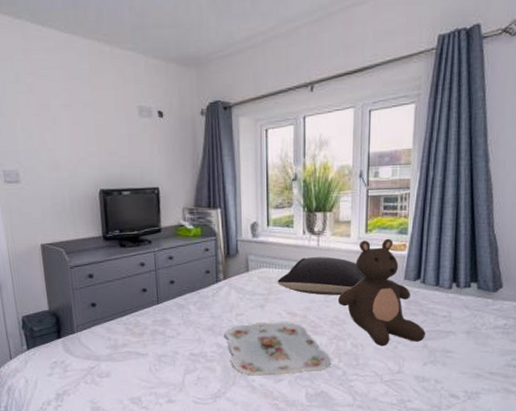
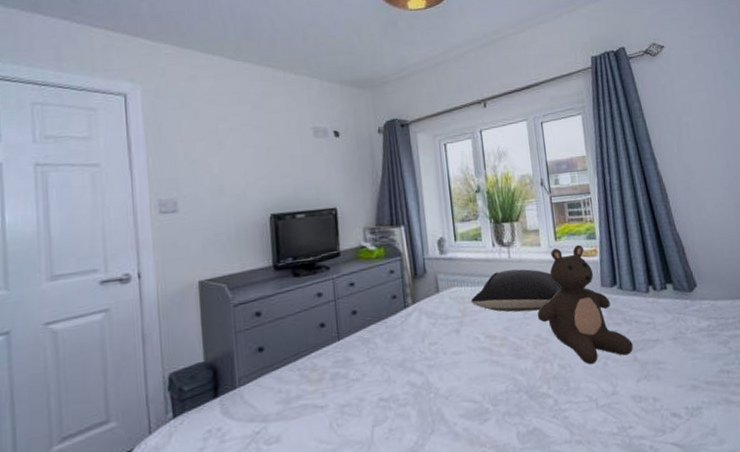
serving tray: present [224,321,331,375] -> none [417,347,540,418]

